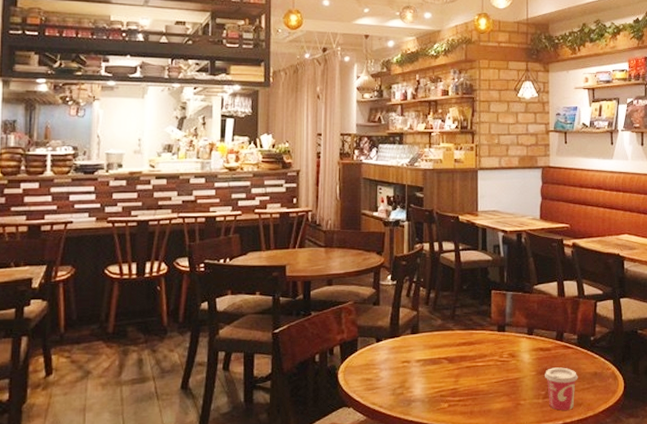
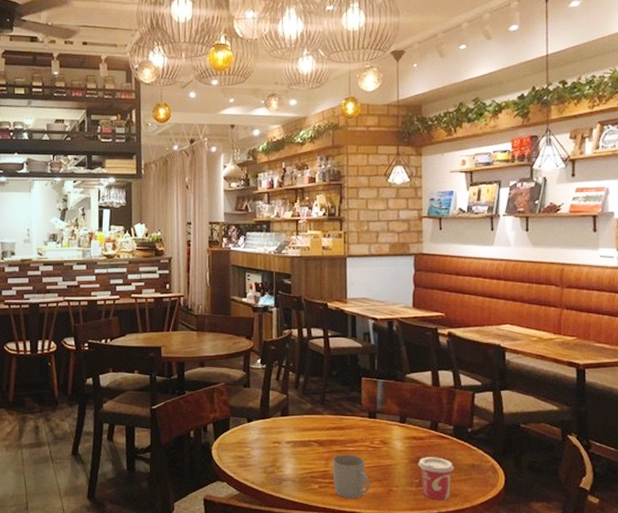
mug: none [462,370,499,416] -> present [332,454,370,499]

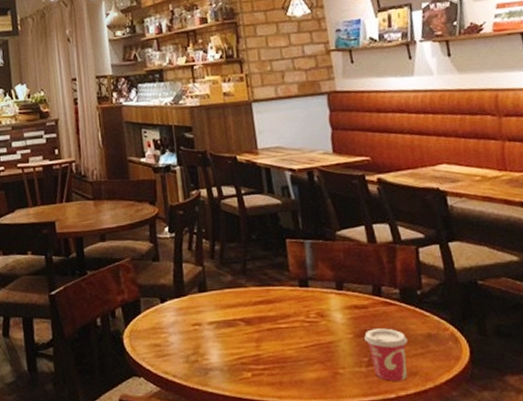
mug: present [332,454,370,499] -> none [263,332,312,388]

